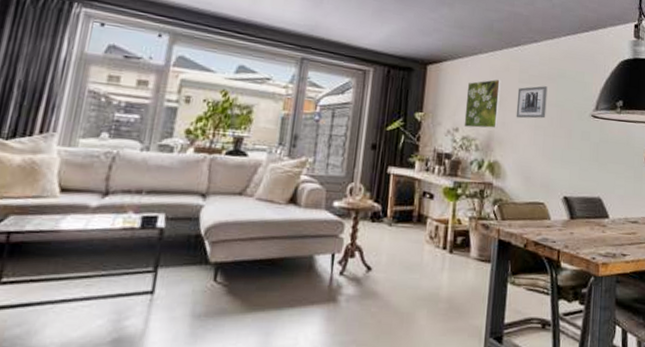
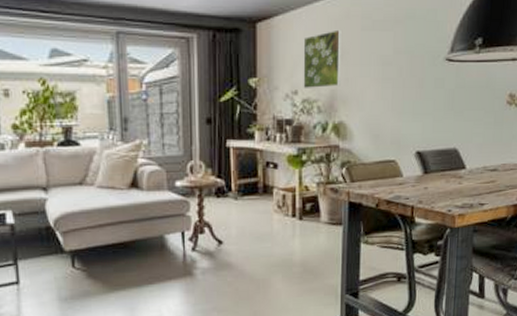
wall art: present [516,86,548,119] -> none [360,31,395,72]

